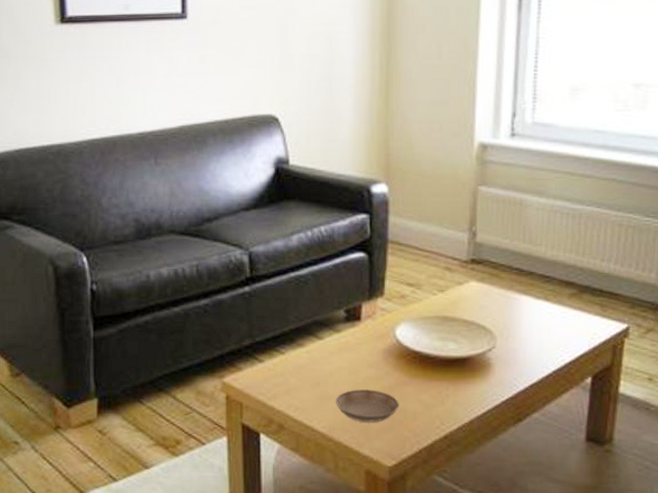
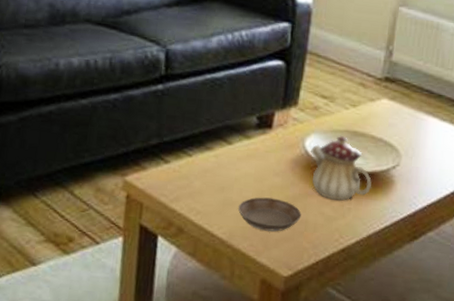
teapot: none [401,322,469,387] -> present [310,136,372,201]

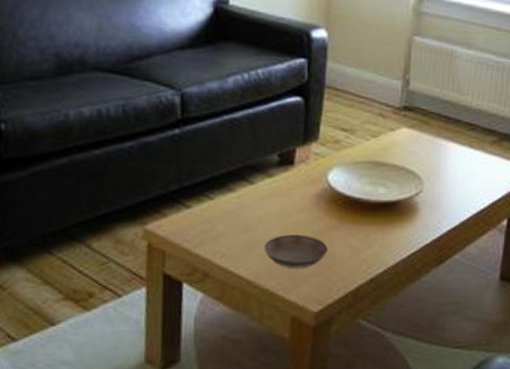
teapot: present [310,136,372,201] -> none [333,167,397,231]

